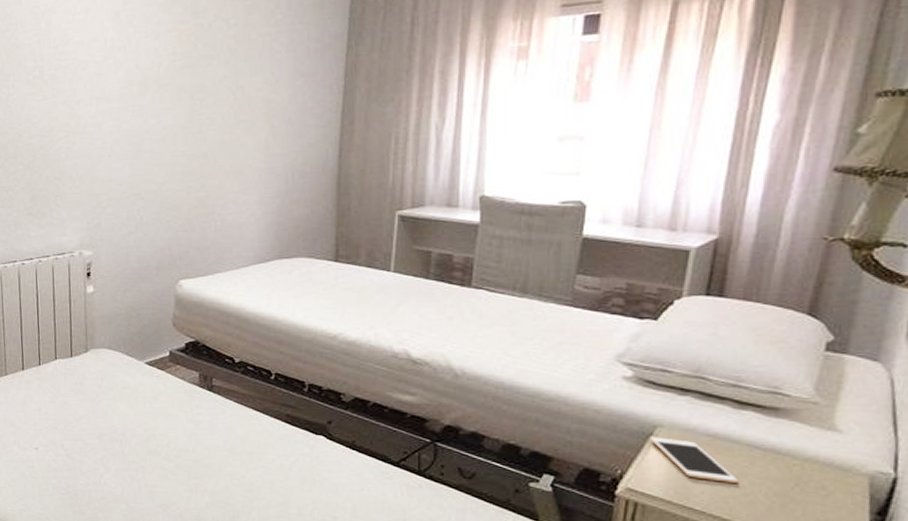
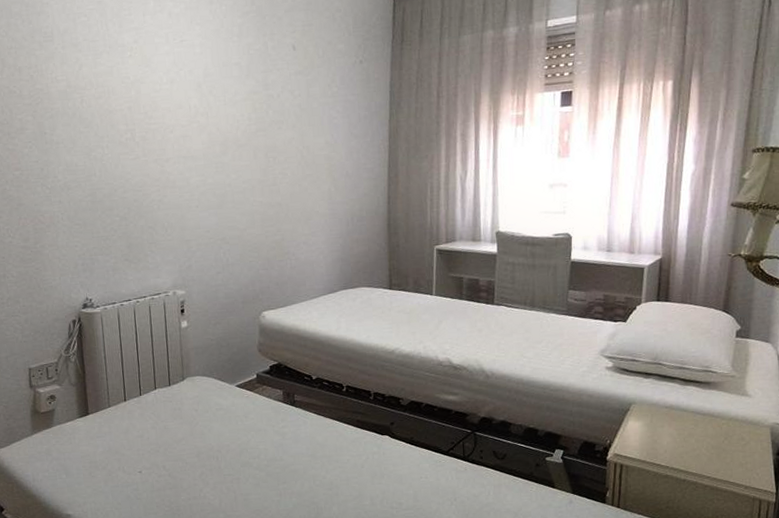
cell phone: present [649,437,737,483] -> none [627,412,687,442]

